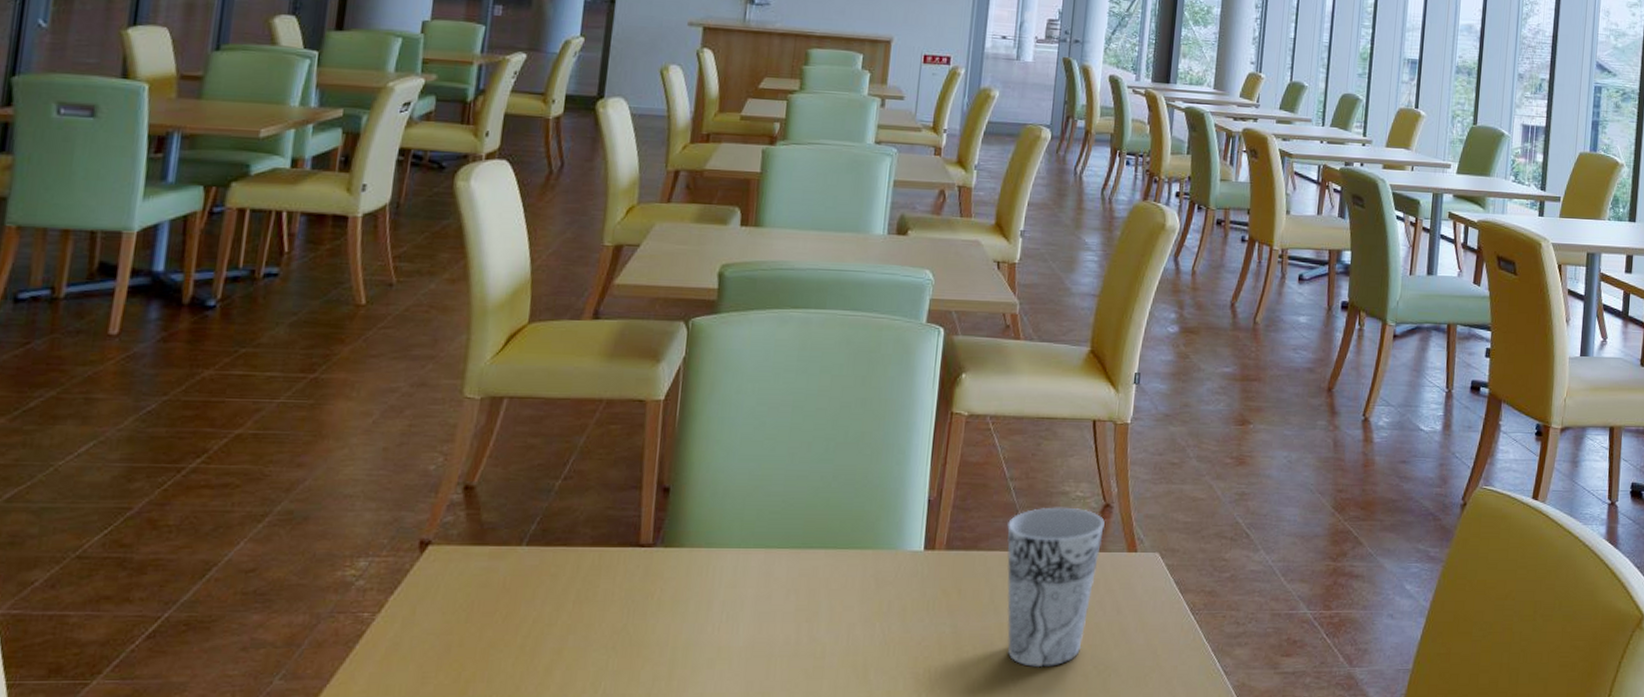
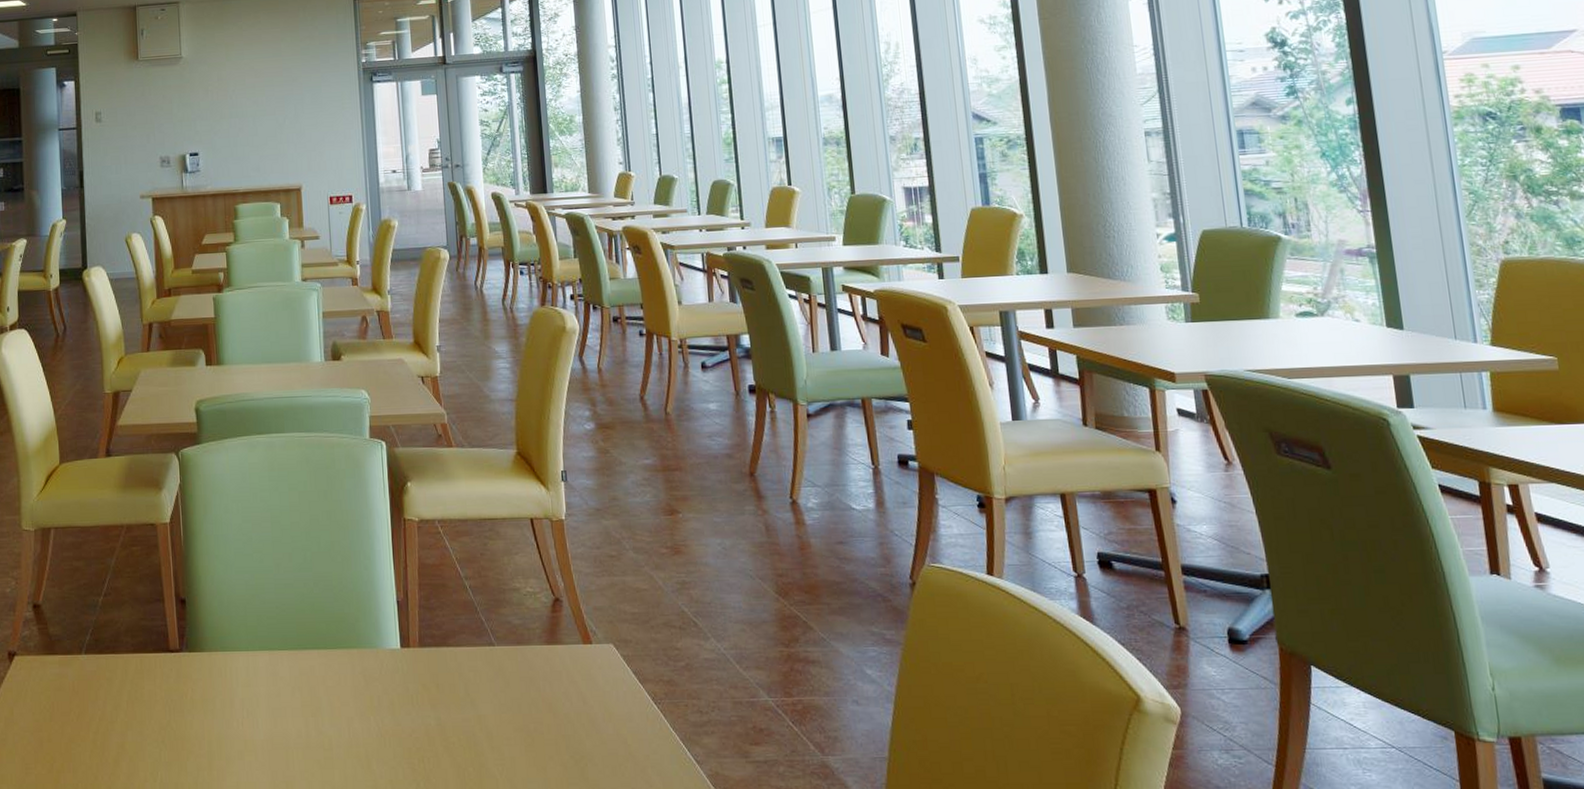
cup: present [1006,507,1105,668] -> none [470,603,558,758]

